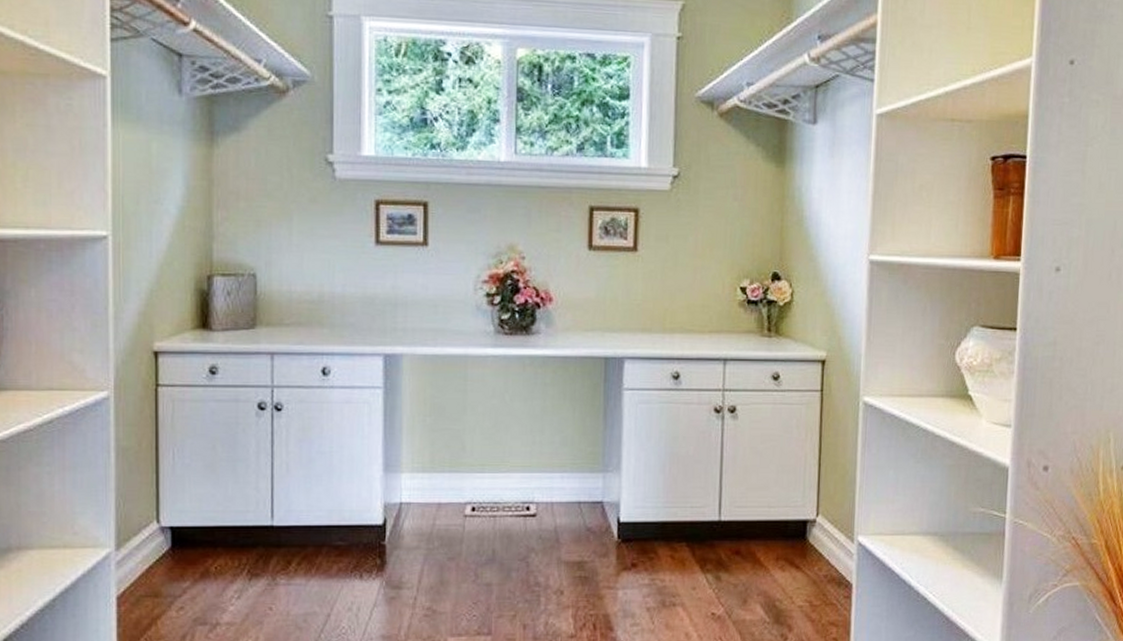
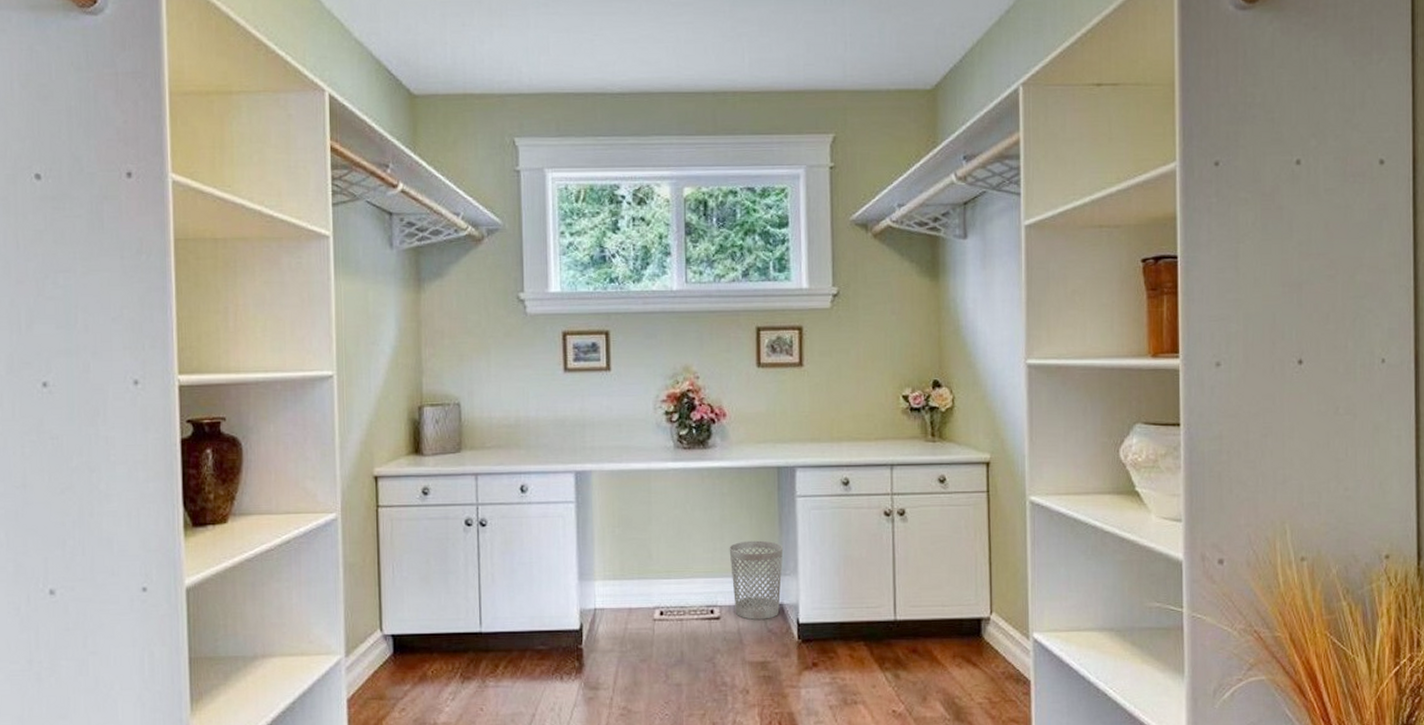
wastebasket: none [549,434,607,518] -> present [729,540,784,620]

